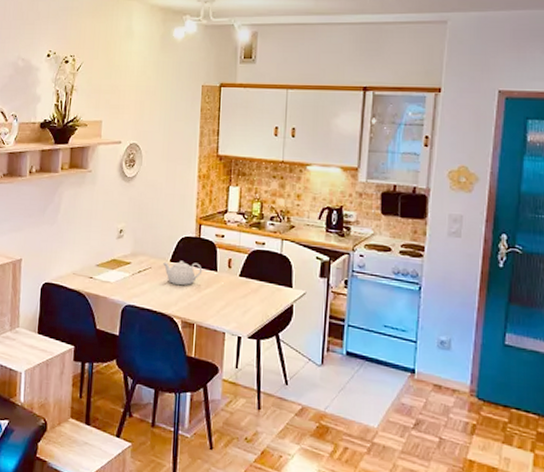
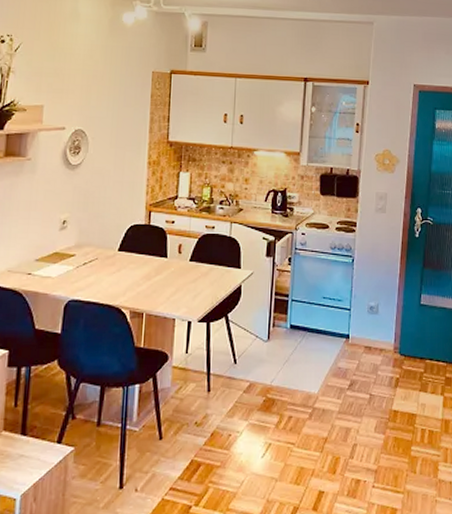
teapot: present [163,260,203,286] -> none [111,249,152,275]

